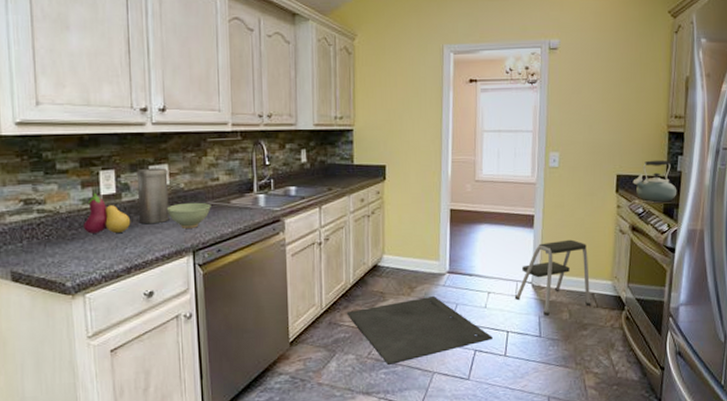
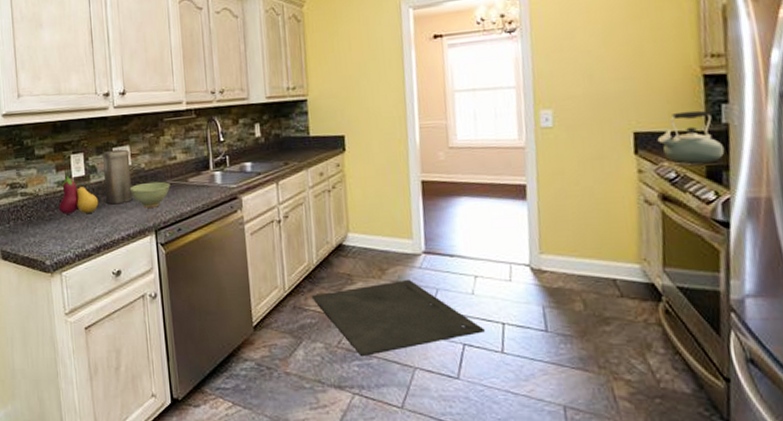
step stool: present [514,239,592,316] -> none [508,213,614,306]

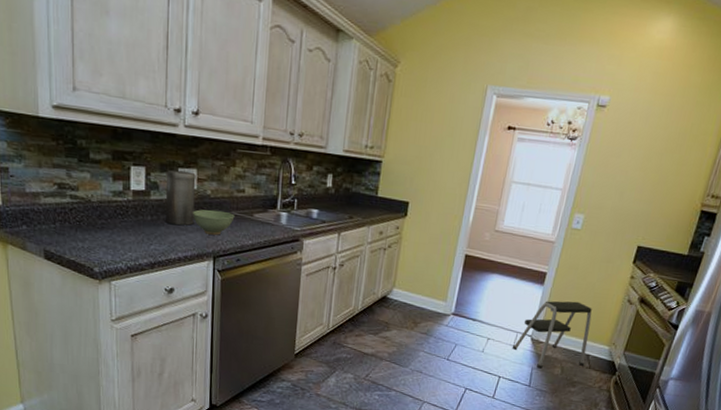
fruit: present [58,175,99,215] -> none [113,186,158,229]
door mat: present [311,279,485,356] -> none [351,333,485,389]
step stool: none [508,213,614,306] -> present [512,301,592,369]
kettle: present [657,110,725,164] -> none [652,236,696,281]

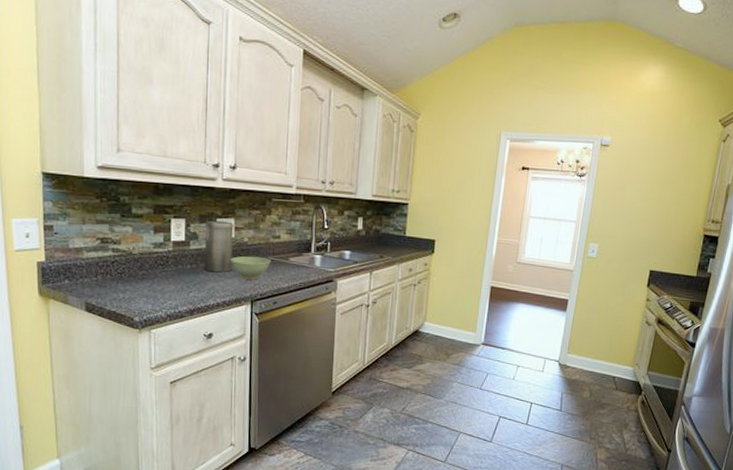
step stool: present [512,301,592,369] -> none [541,325,614,393]

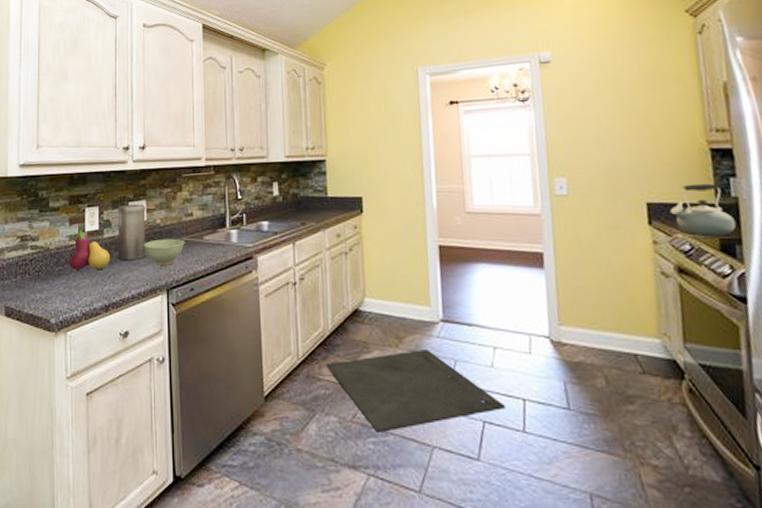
fruit: none [153,238,197,277] -> present [69,228,111,270]
door mat: none [386,363,517,421] -> present [325,348,505,432]
kettle: none [664,259,705,301] -> present [670,183,737,237]

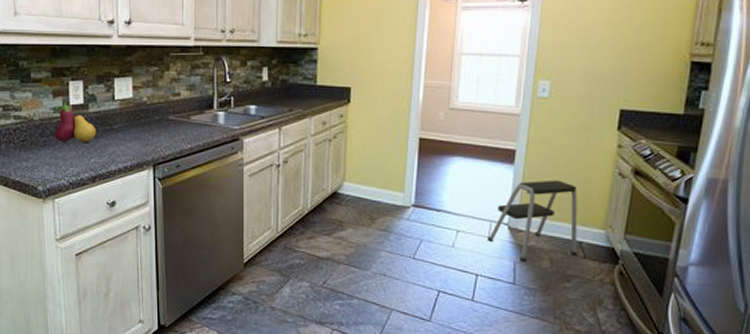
canister: present [117,204,146,261] -> none [102,80,132,136]
bowl: present [143,238,185,265] -> none [129,116,172,142]
door mat: present [325,348,505,432] -> none [302,229,459,296]
step stool: none [528,283,636,382] -> present [487,180,578,262]
kettle: present [670,183,737,237] -> none [640,94,697,145]

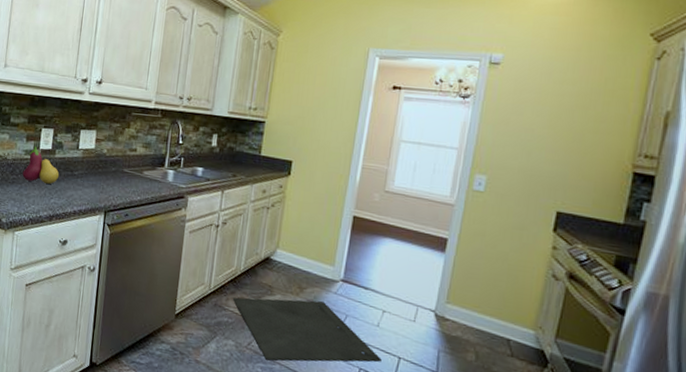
door mat: none [302,229,459,296] -> present [232,297,382,362]
step stool: present [487,180,578,262] -> none [412,271,508,353]

